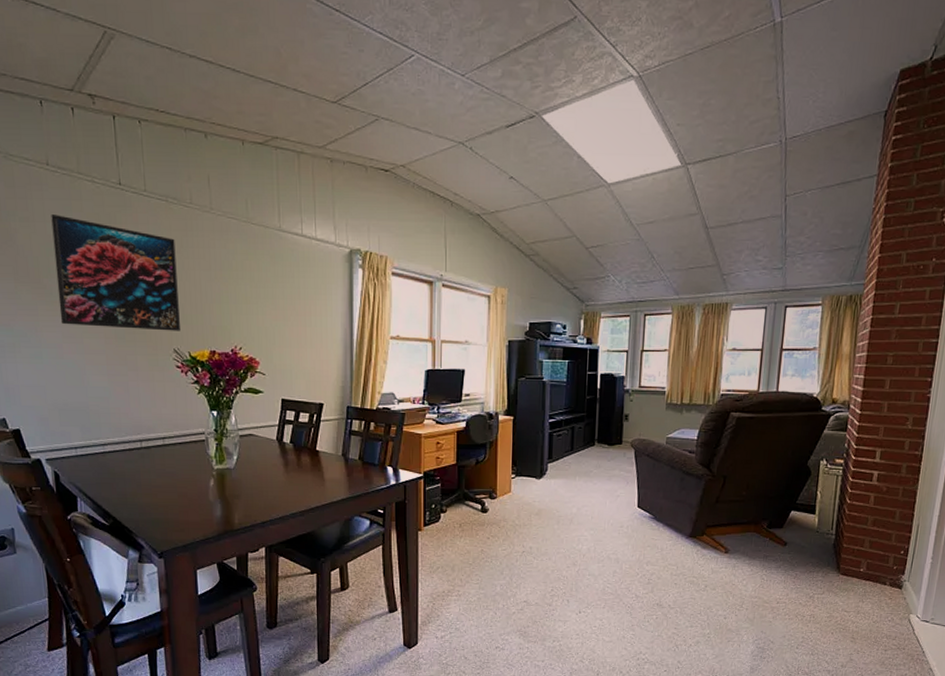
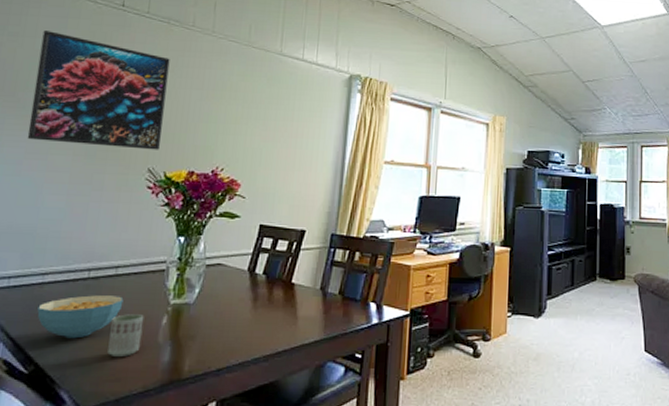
cereal bowl: none [105,462,175,498] -> present [37,295,124,339]
cup: none [168,478,196,512] -> present [108,314,144,357]

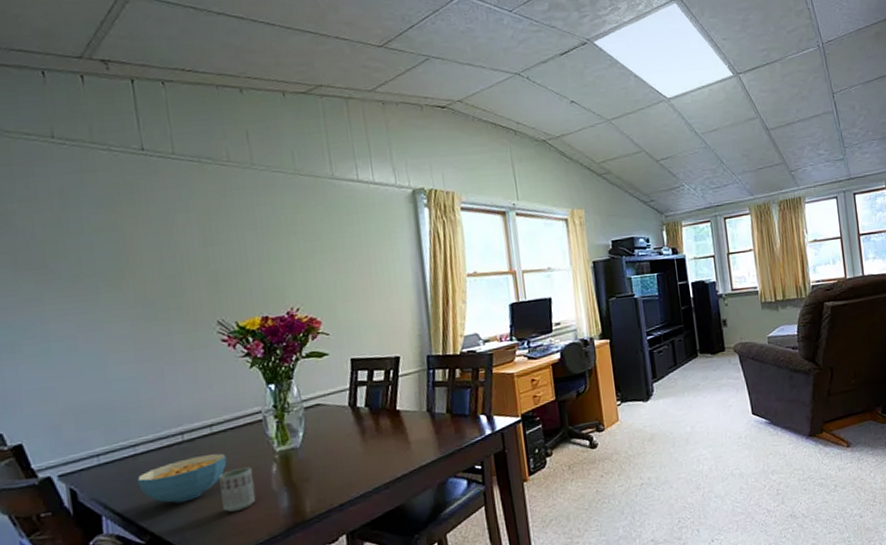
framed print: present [27,30,170,150] -> none [58,190,224,312]

